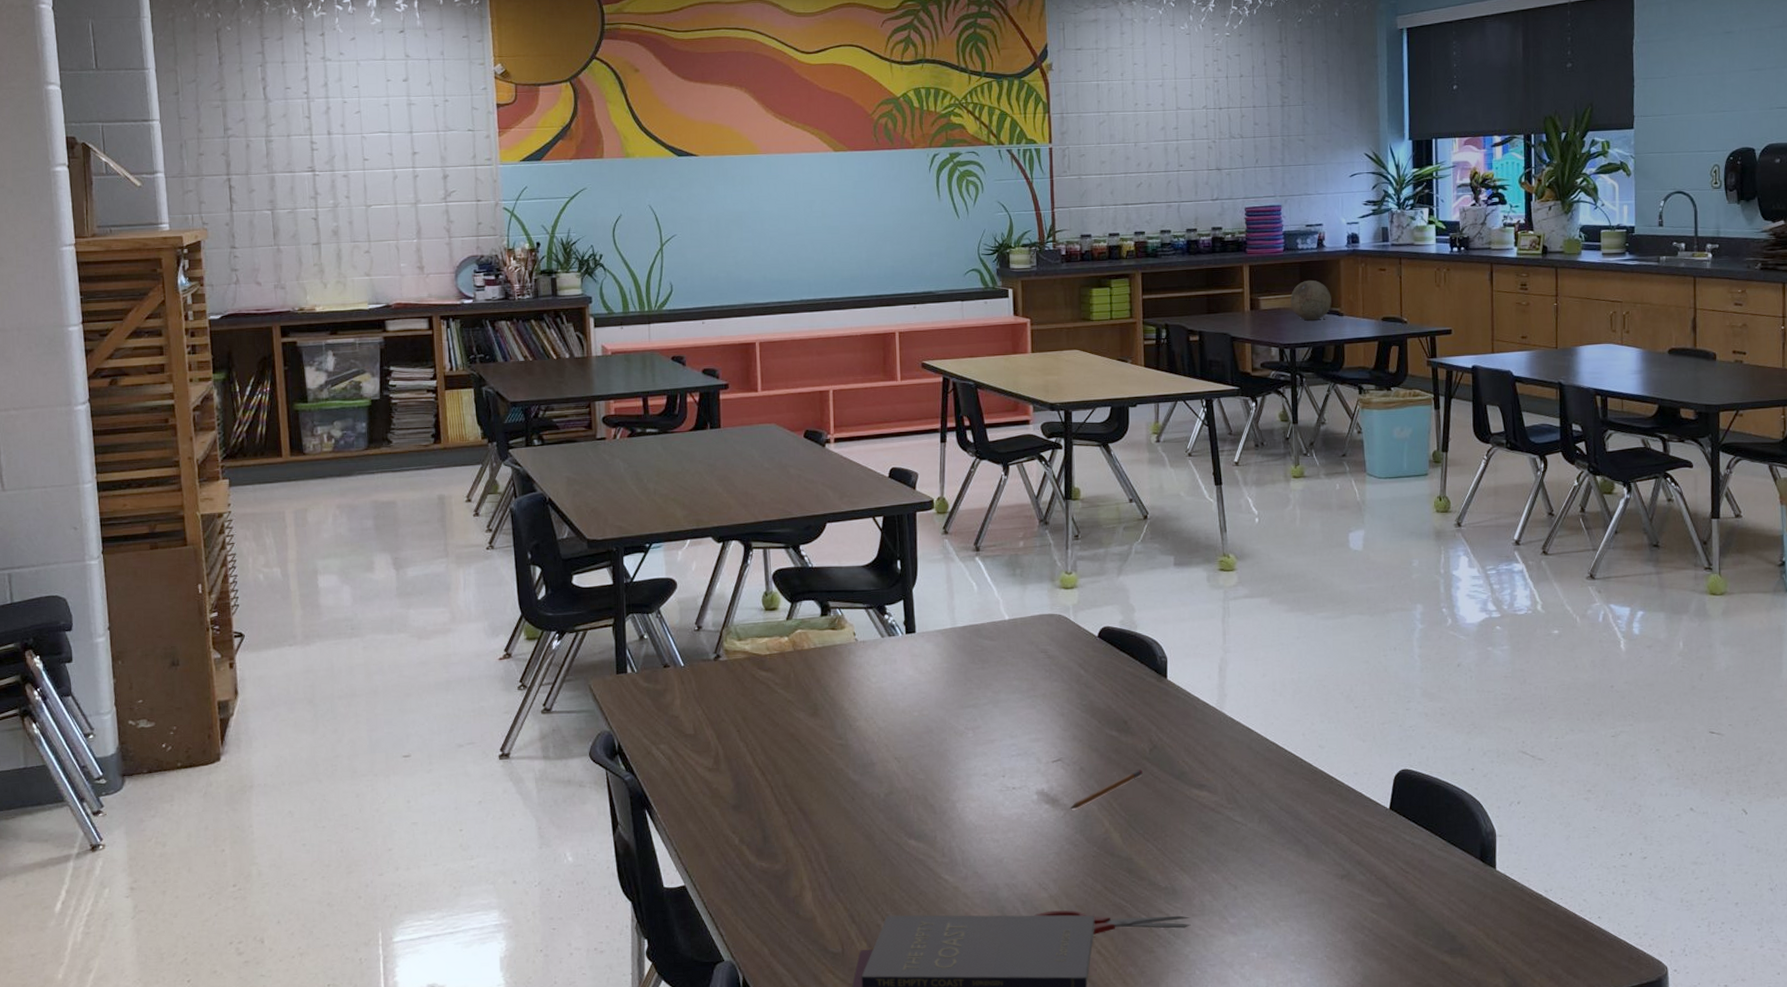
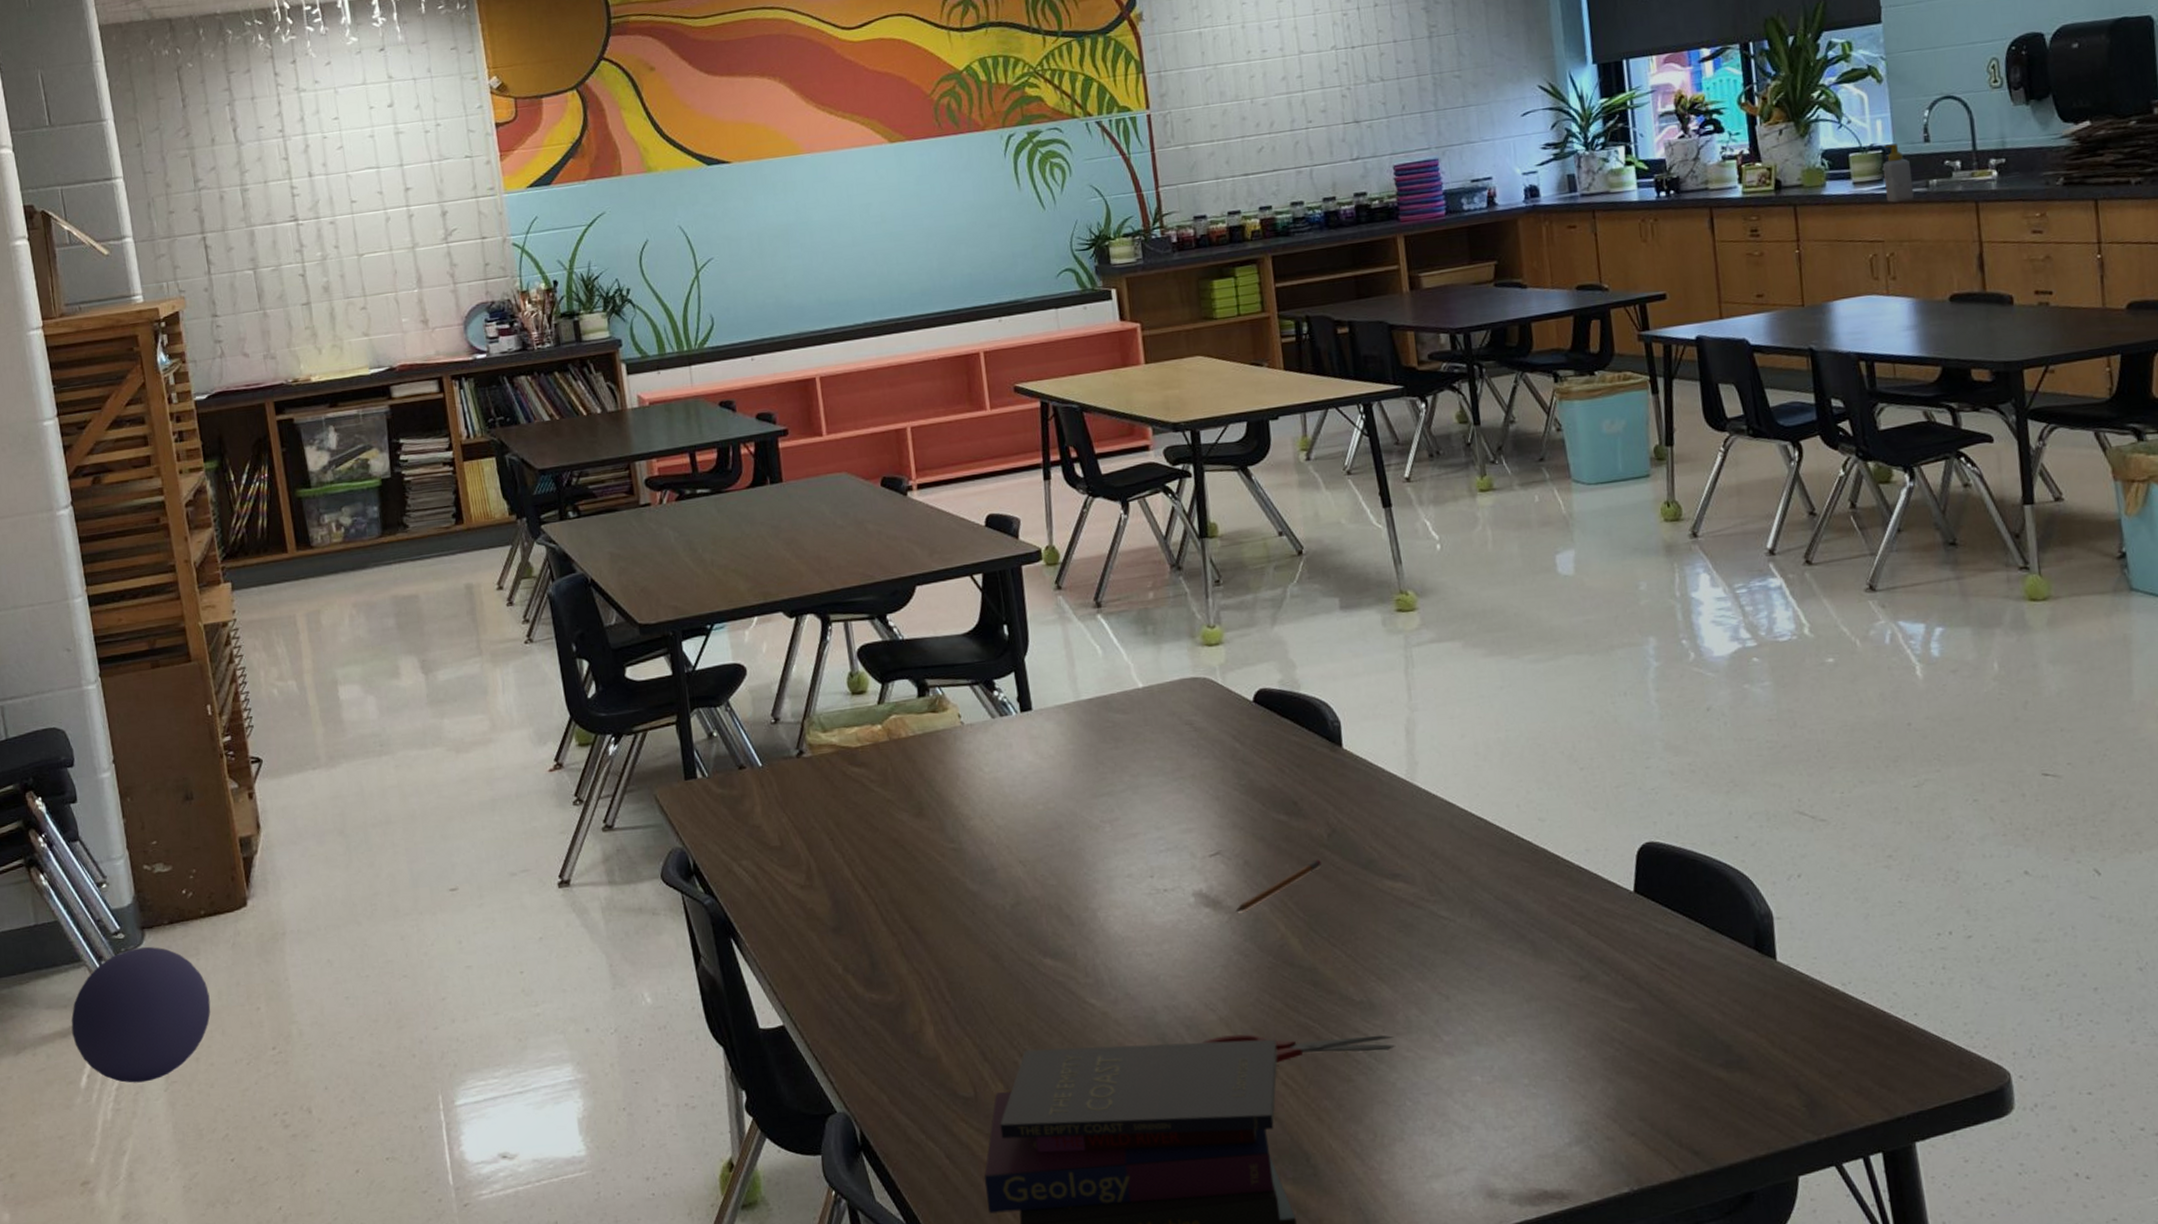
ball: none [50,791,180,910] -> present [71,946,211,1083]
globe: present [1290,280,1332,321] -> none [1458,247,1511,298]
soap bottle: none [1625,225,1648,272] -> present [1882,143,1915,203]

